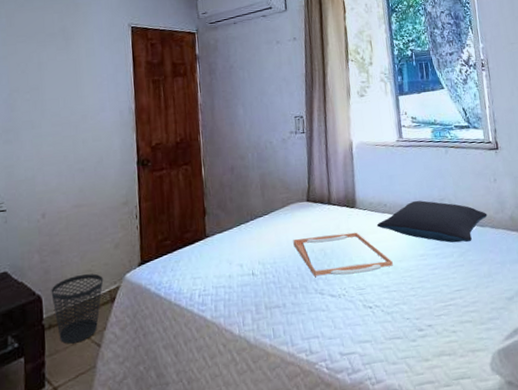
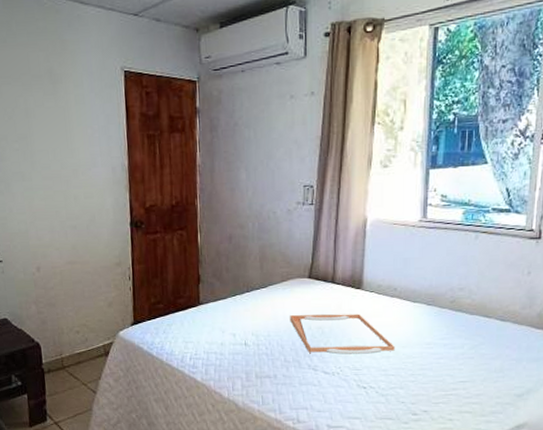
wastebasket: present [51,273,104,344] -> none [48,328,98,388]
pillow: present [376,200,488,243] -> none [382,287,512,336]

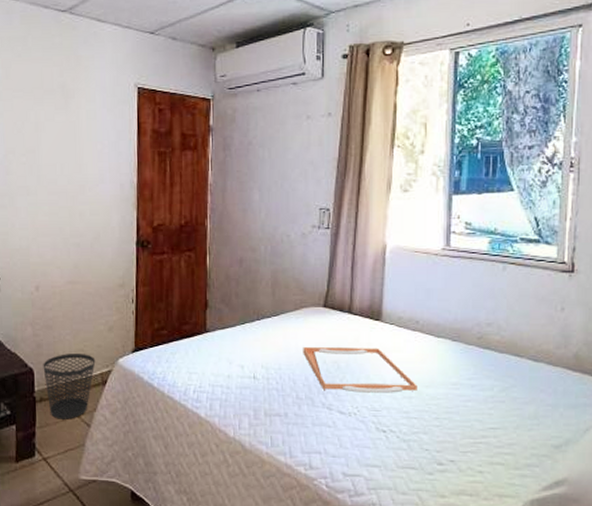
wastebasket: none [48,328,98,388] -> present [43,354,96,419]

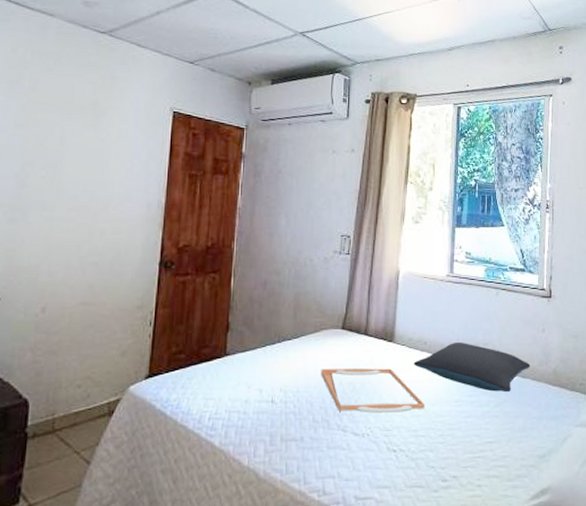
wastebasket: present [43,354,96,419] -> none [40,381,103,457]
pillow: none [403,321,545,377] -> present [413,341,531,393]

